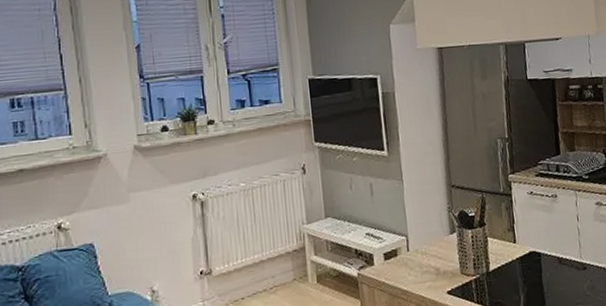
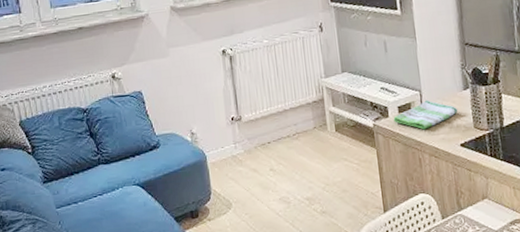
dish towel: none [379,245,445,278] -> present [393,100,458,130]

